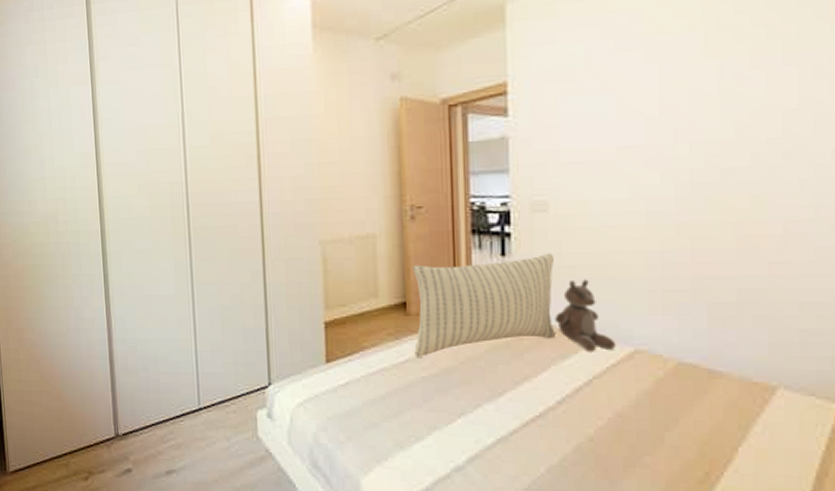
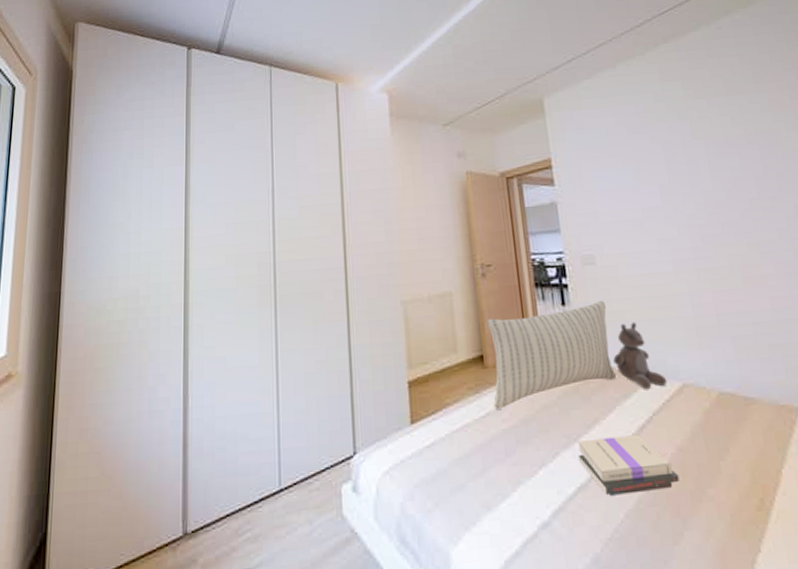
books: none [501,395,613,451] -> present [577,435,680,496]

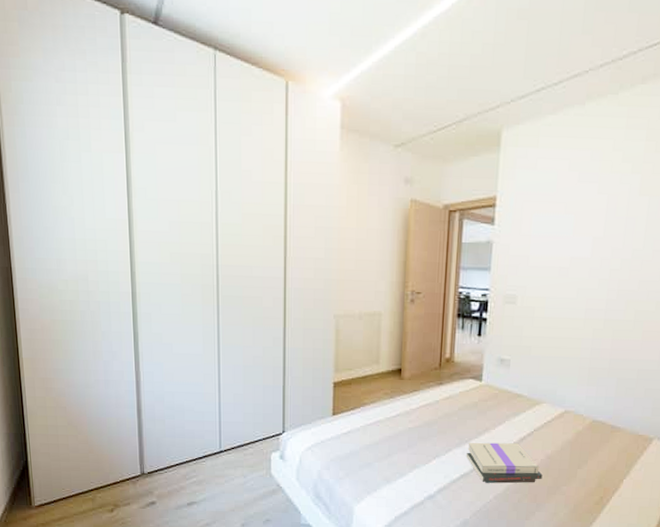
pillow: present [487,300,616,411] -> none [404,335,516,413]
stuffed animal: present [613,322,667,390] -> none [512,357,553,412]

